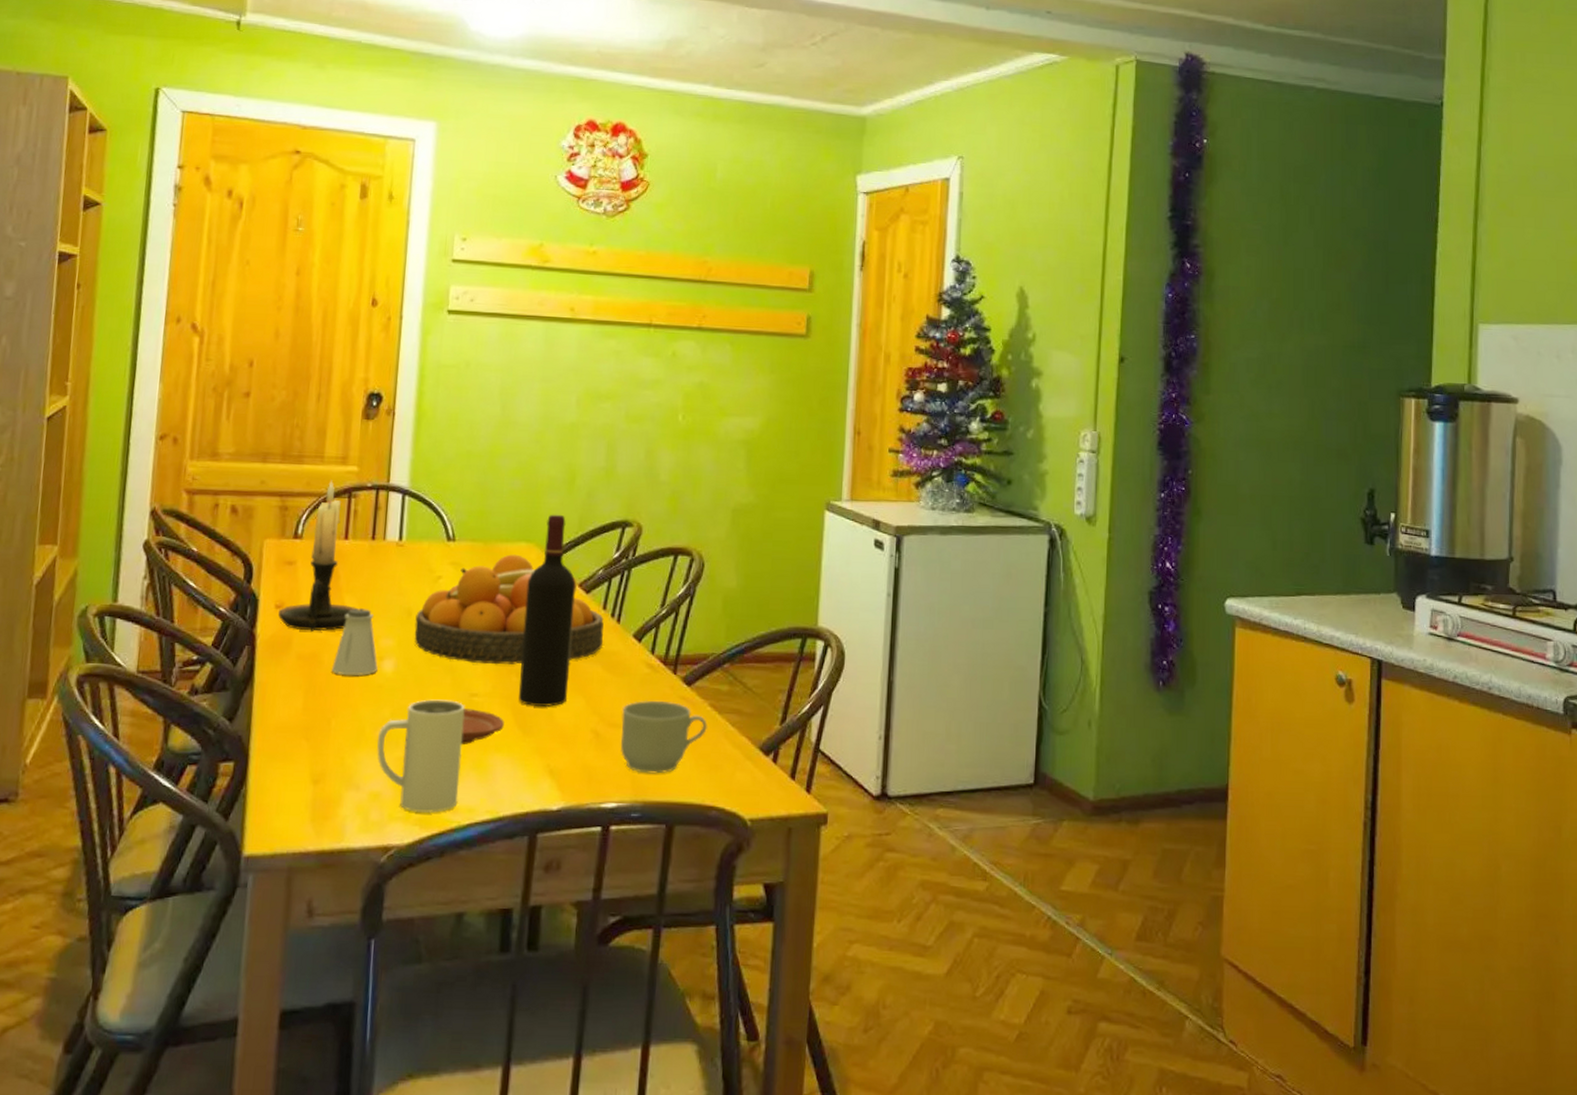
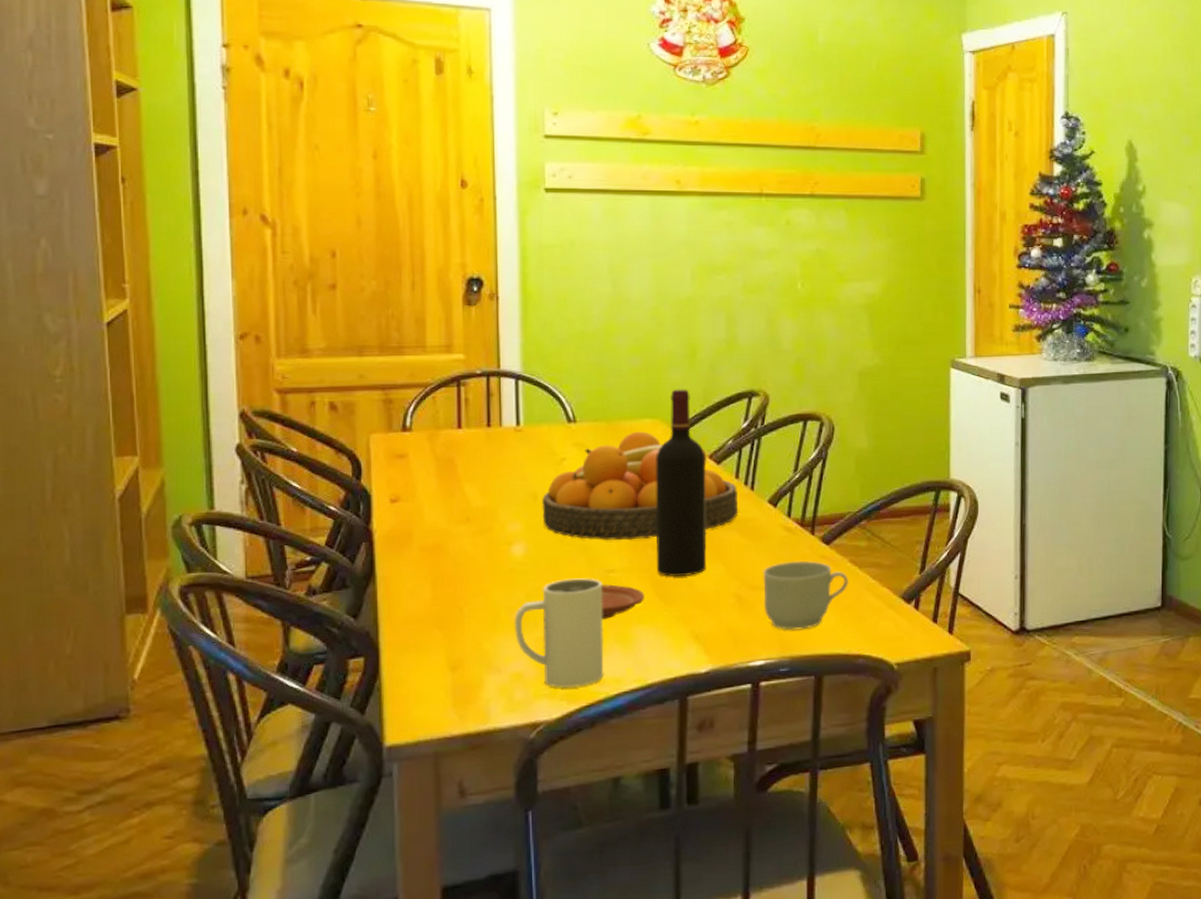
candle holder: present [278,480,358,631] -> none [395,369,480,523]
saltshaker: present [332,608,378,676] -> none [459,496,507,563]

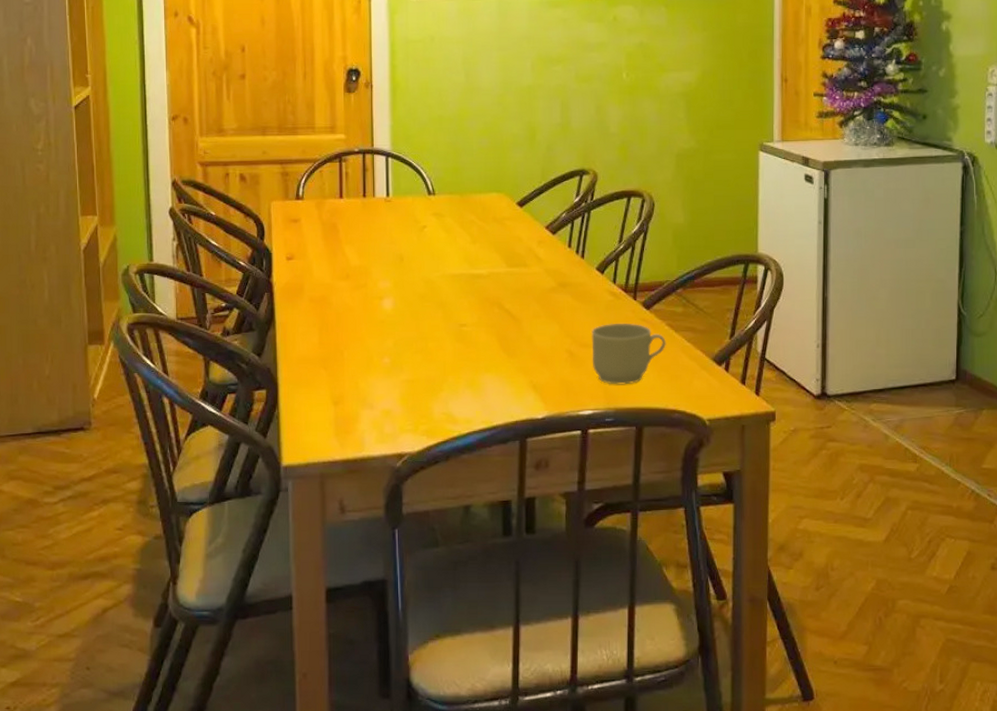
mug: present [515,578,604,688] -> none [385,330,457,425]
fruit bowl: present [542,431,739,541] -> none [407,204,571,299]
plate: present [601,584,644,619] -> none [455,337,491,367]
wine bottle: present [656,389,707,577] -> none [501,167,544,332]

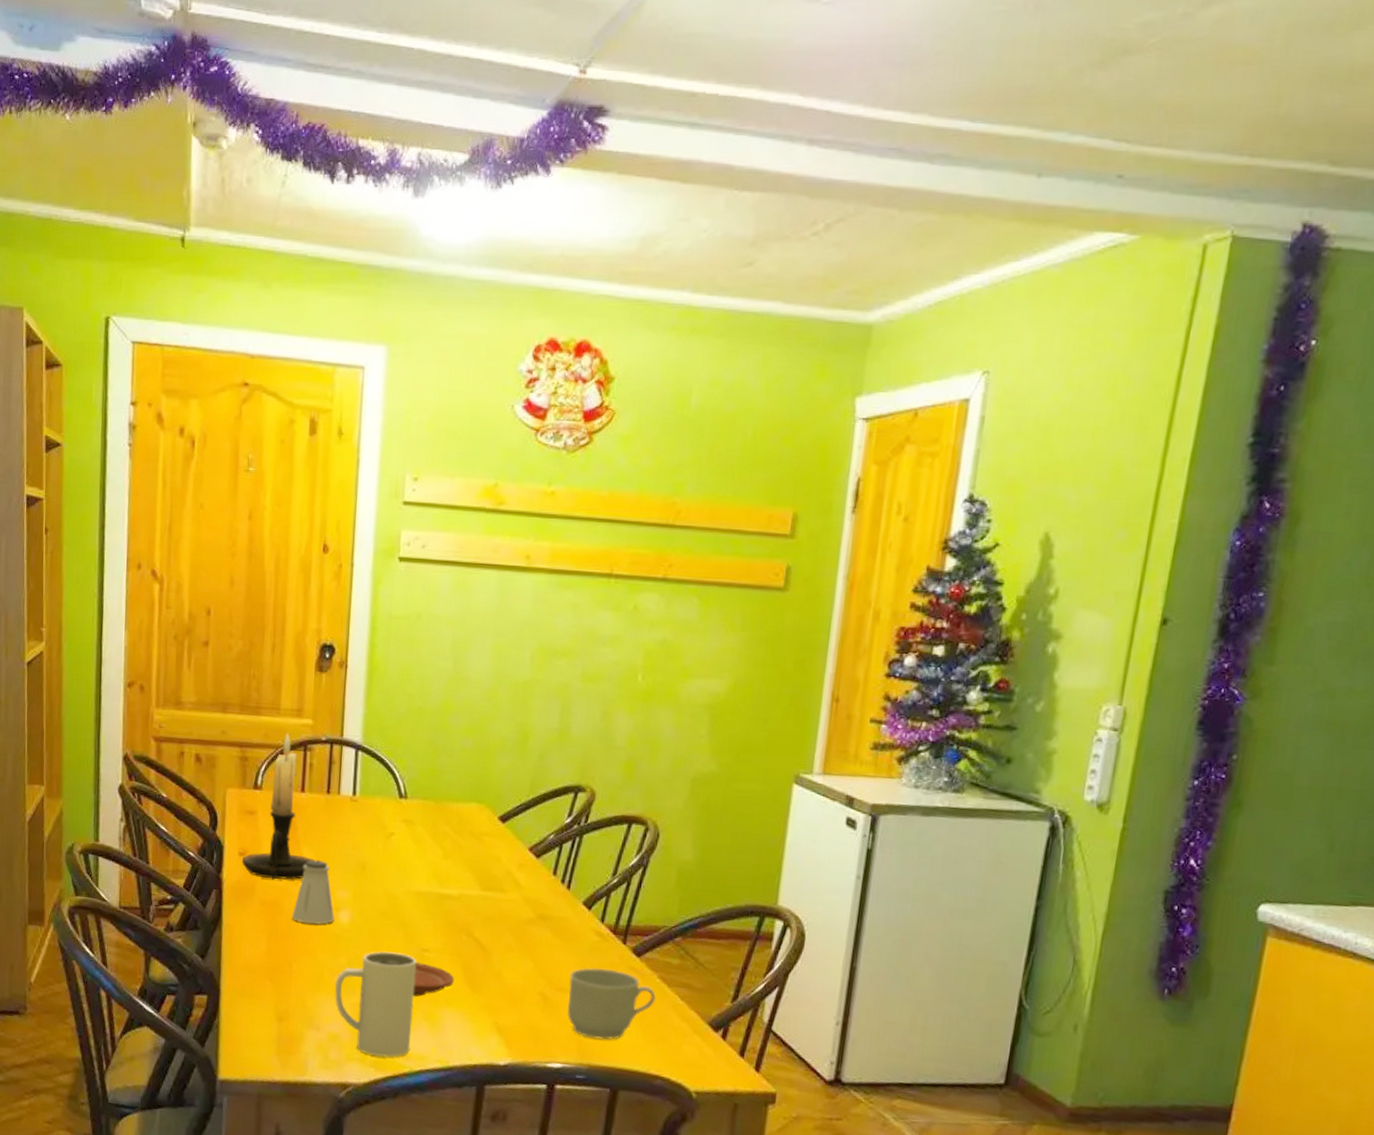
candle holder: none [290,147,357,278] -> present [242,732,315,880]
saltshaker: none [340,257,379,313] -> present [292,860,335,925]
mug: none [385,330,457,425] -> present [335,951,417,1057]
plate: none [455,337,491,367] -> present [413,962,454,997]

